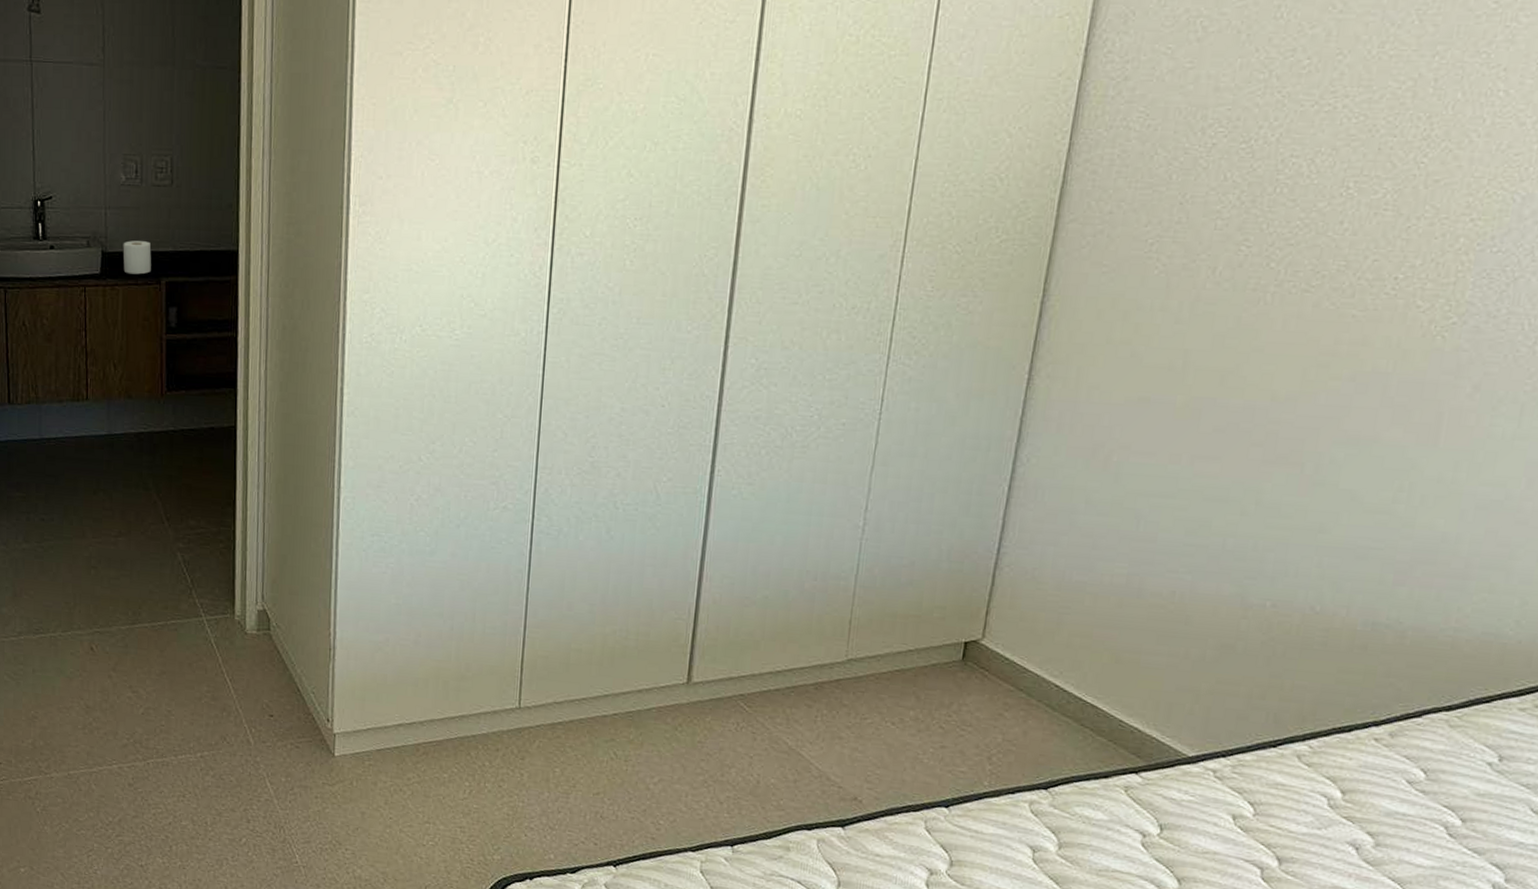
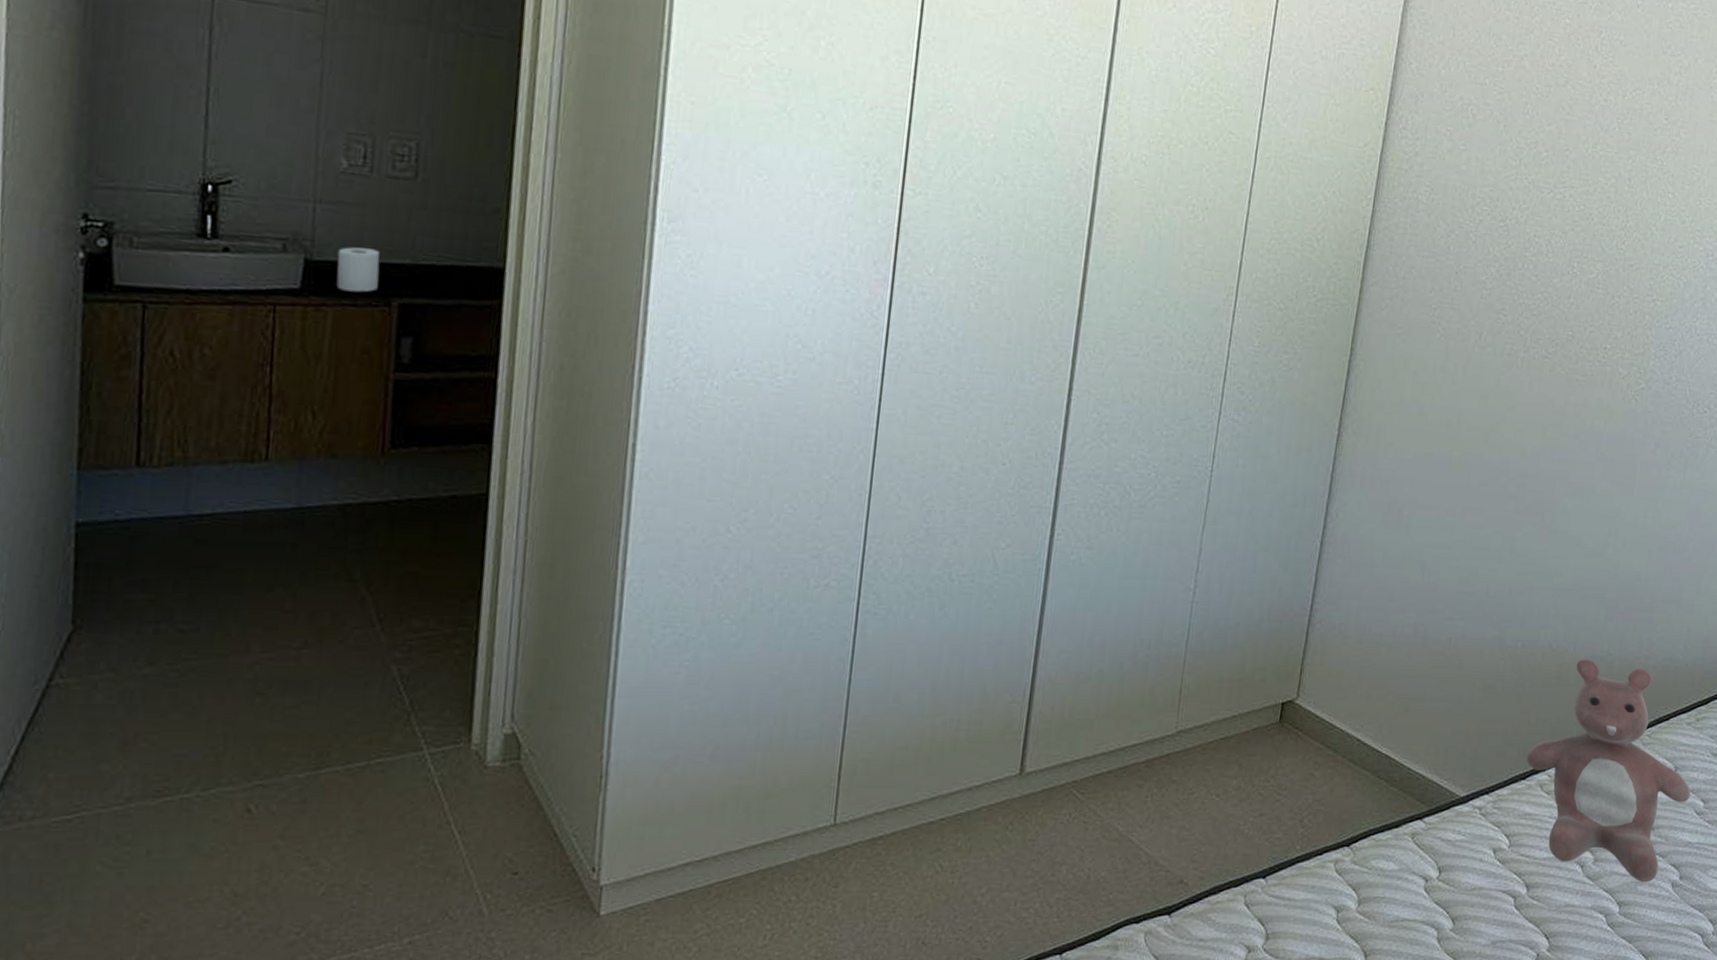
stuffed animal: none [1277,625,1524,879] -> present [1526,659,1691,883]

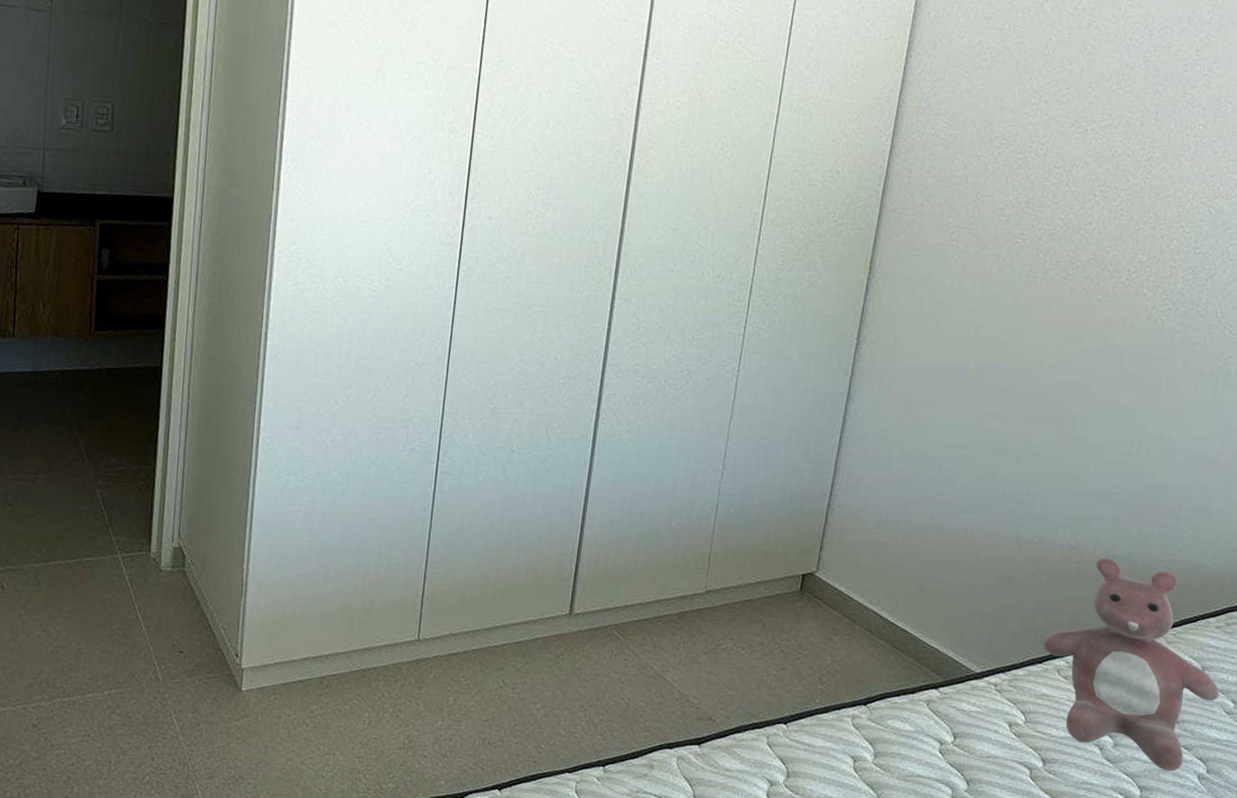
toilet paper roll: present [336,247,380,293] -> none [58,182,88,216]

